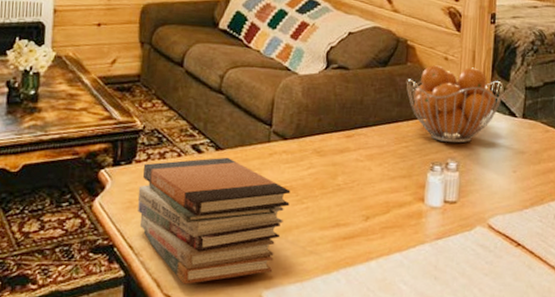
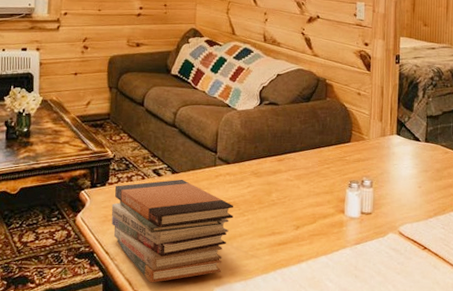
fruit basket: present [406,65,504,143] -> none [326,99,409,164]

